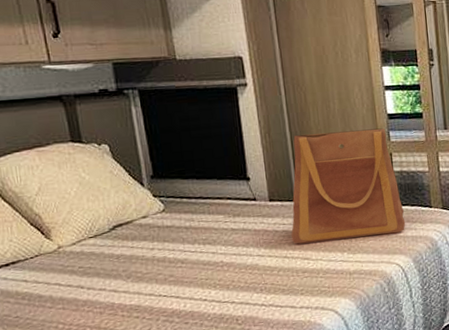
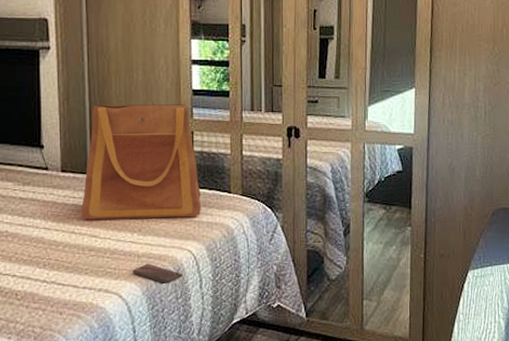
smartphone: none [345,279,393,297] -> present [132,263,182,284]

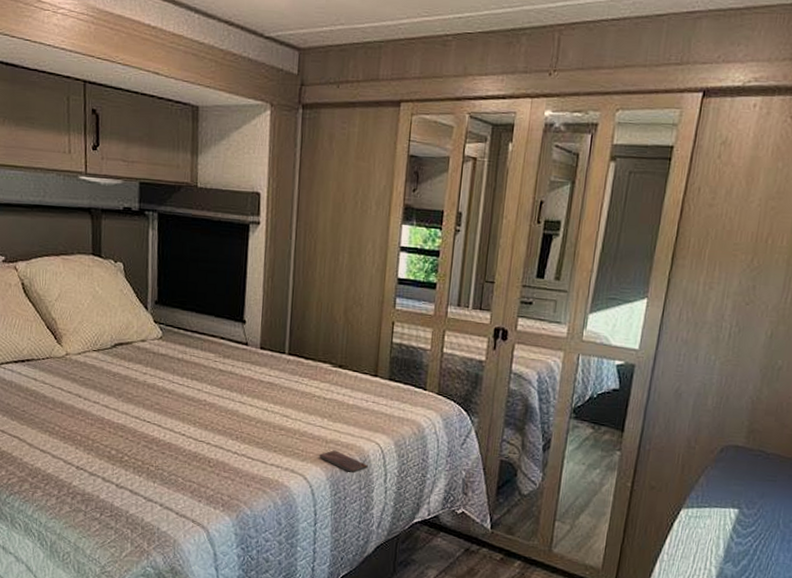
tote bag: present [81,104,202,220] -> none [275,284,395,410]

